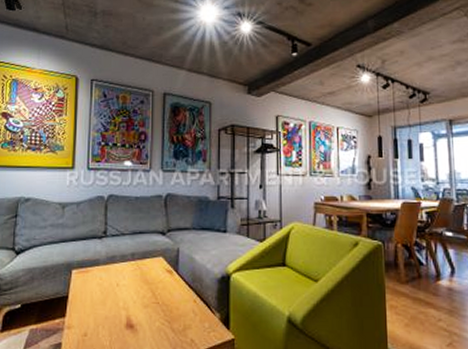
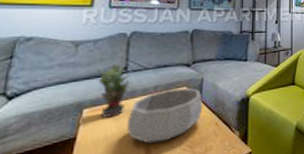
potted plant: none [81,225,115,280] -> present [97,62,135,118]
decorative bowl: none [108,257,180,312] -> present [126,87,203,144]

